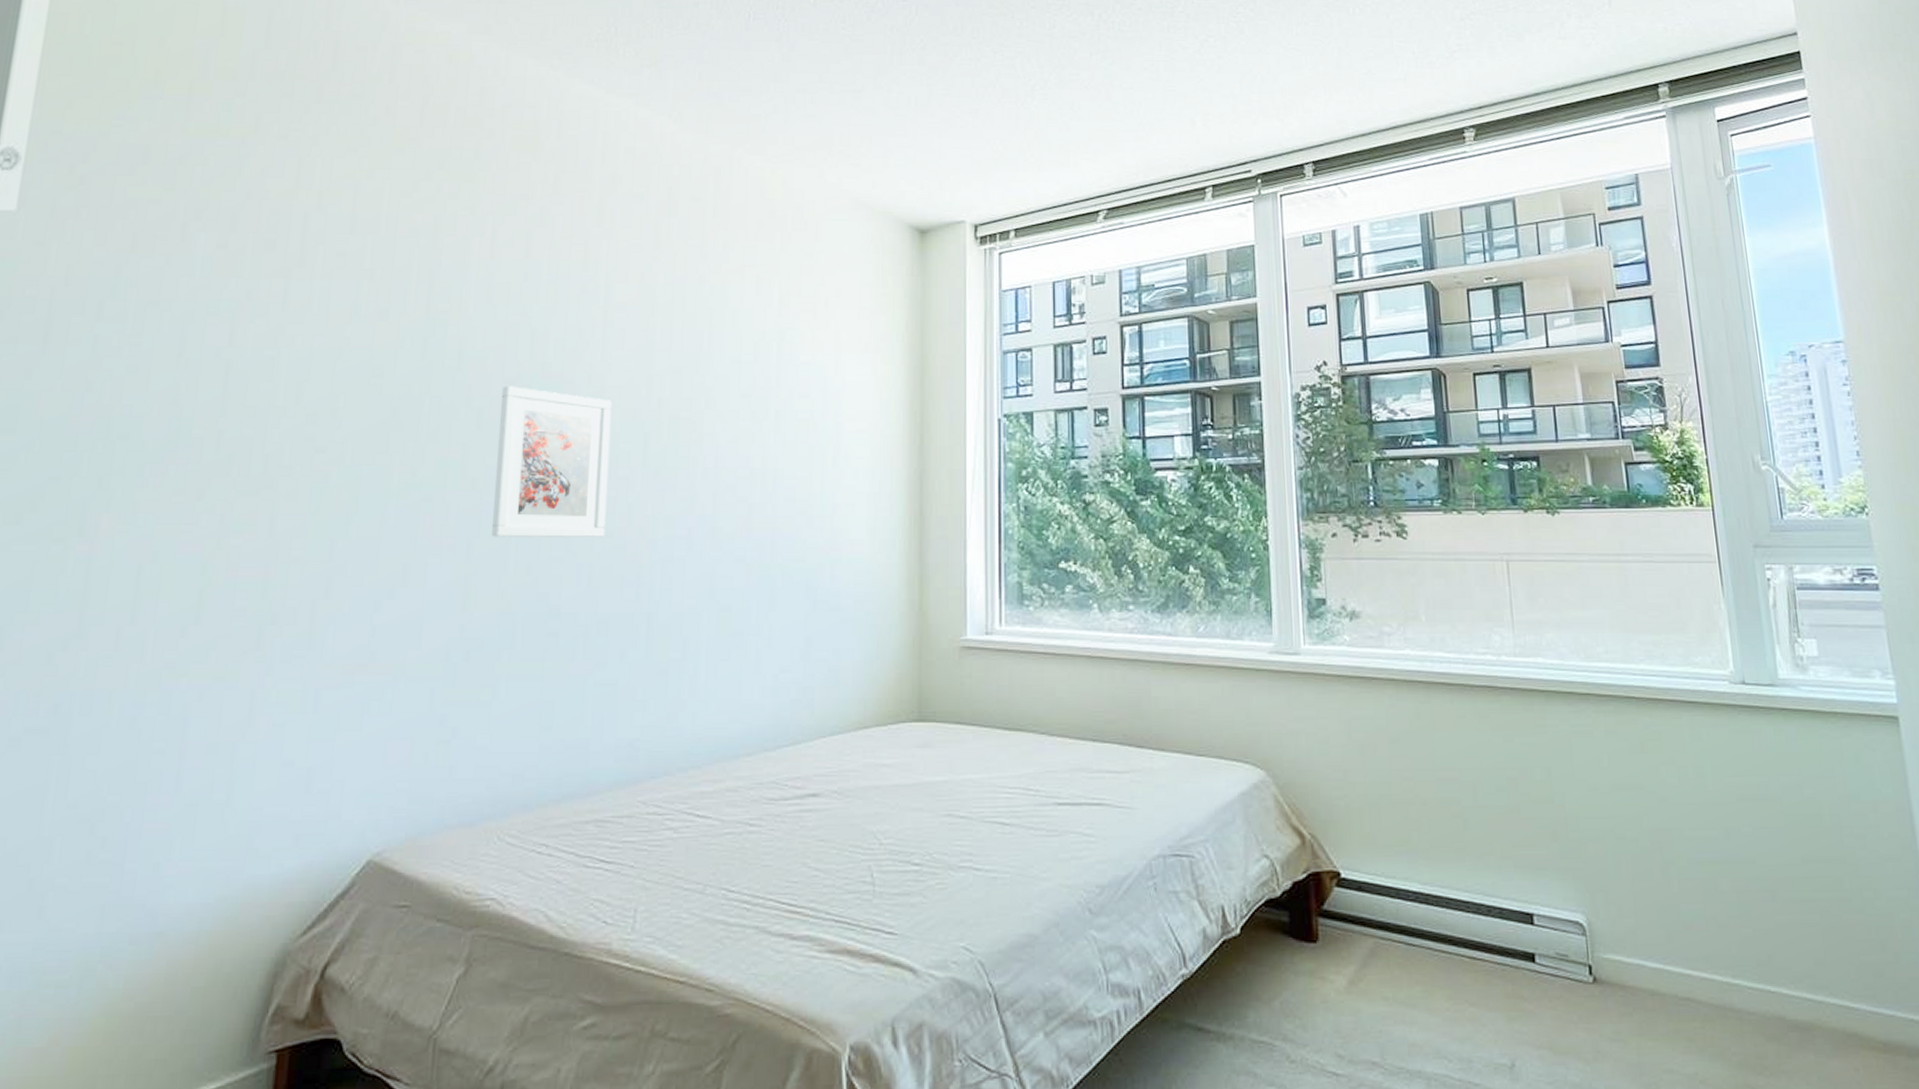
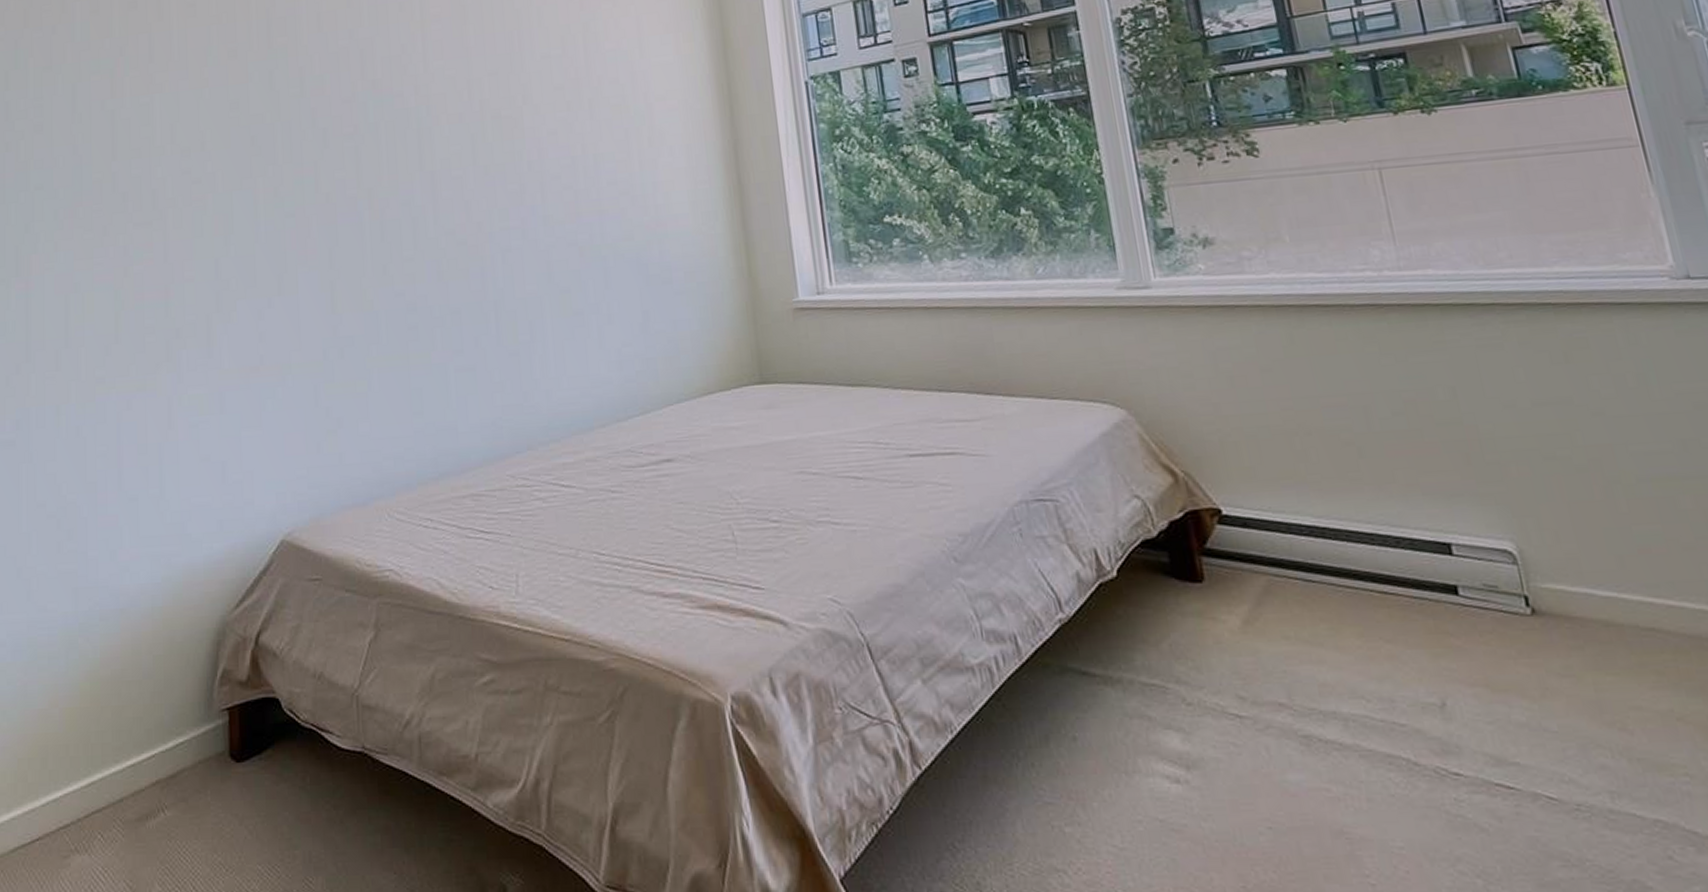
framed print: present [492,386,613,537] -> none [340,104,448,244]

